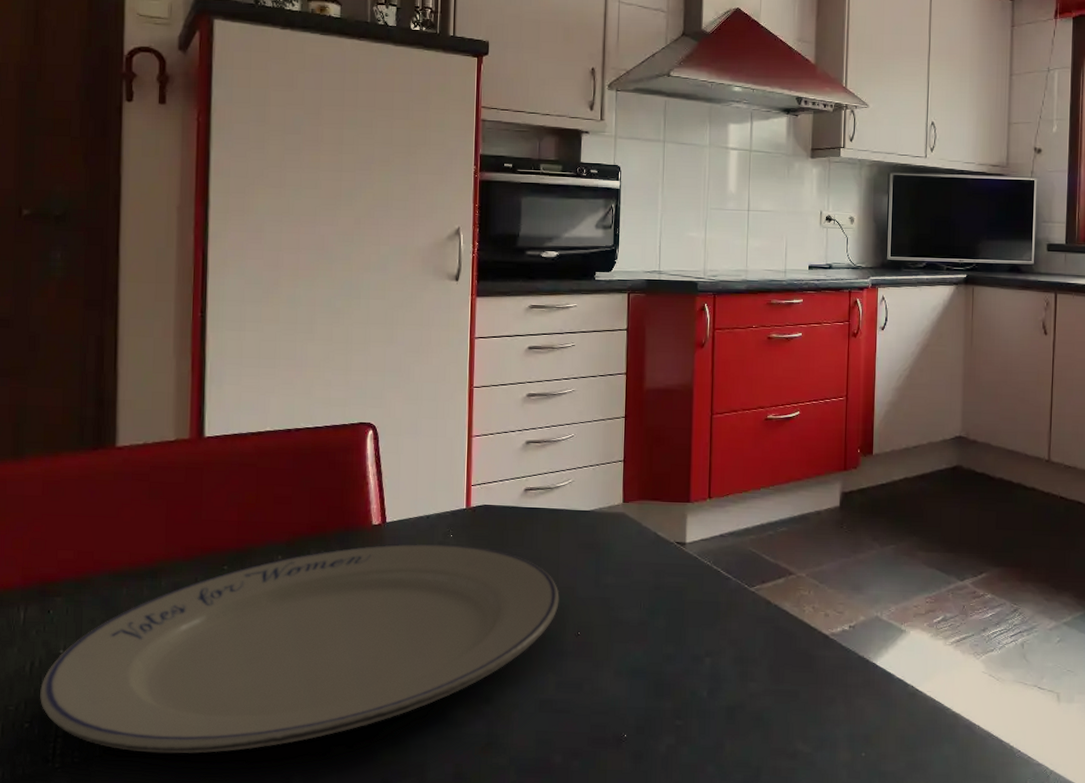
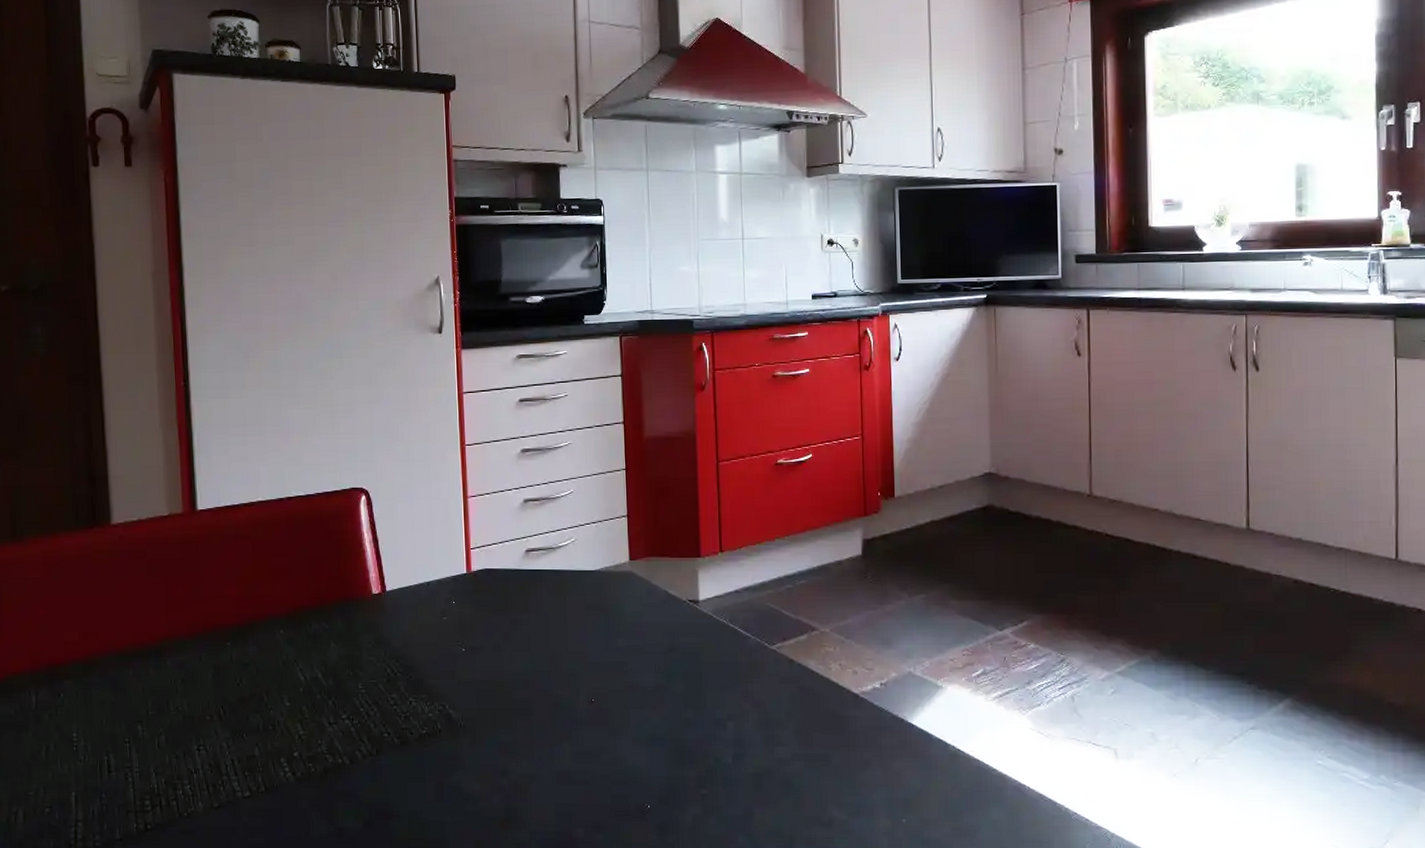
plate: present [40,543,559,754] -> none [57,611,570,836]

